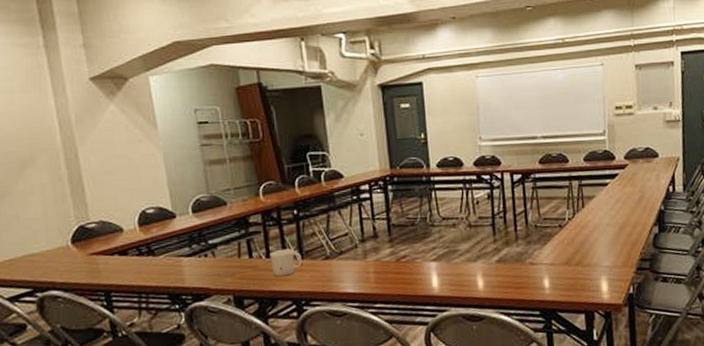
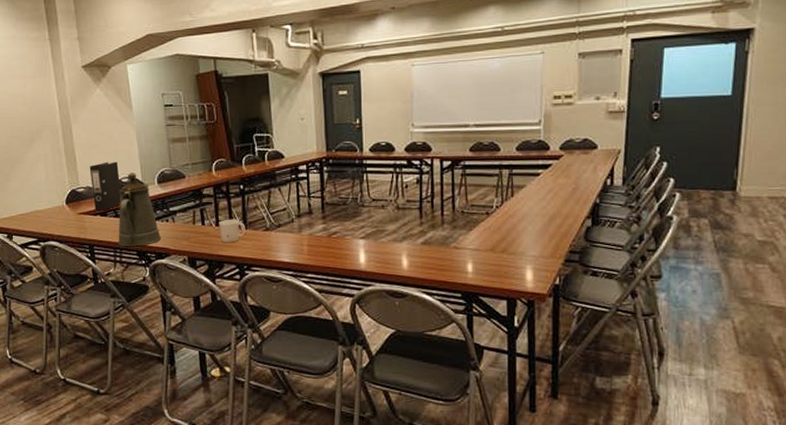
binder: none [102,189,145,250] -> present [89,161,121,211]
coffee pot: none [143,202,200,290] -> present [118,173,162,247]

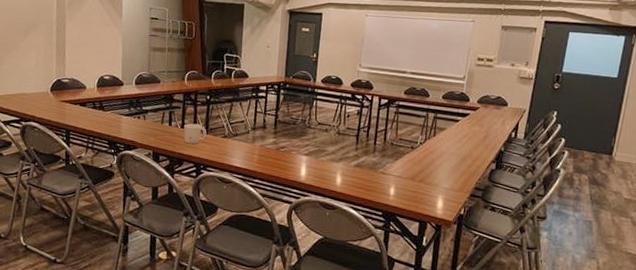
binder: present [89,161,121,211] -> none [75,59,103,102]
coffee pot: present [118,173,162,247] -> none [92,72,132,137]

